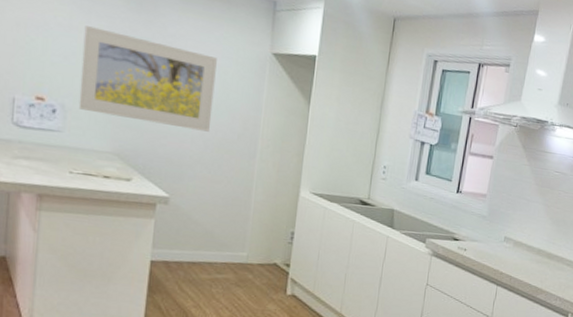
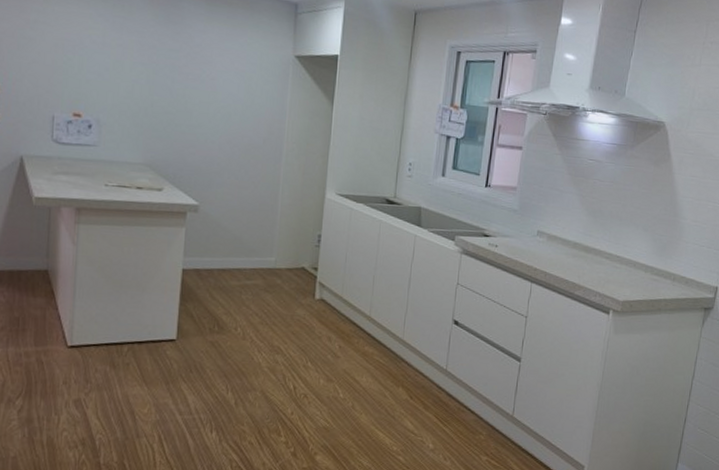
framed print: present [78,26,217,132] -> none [112,42,242,138]

